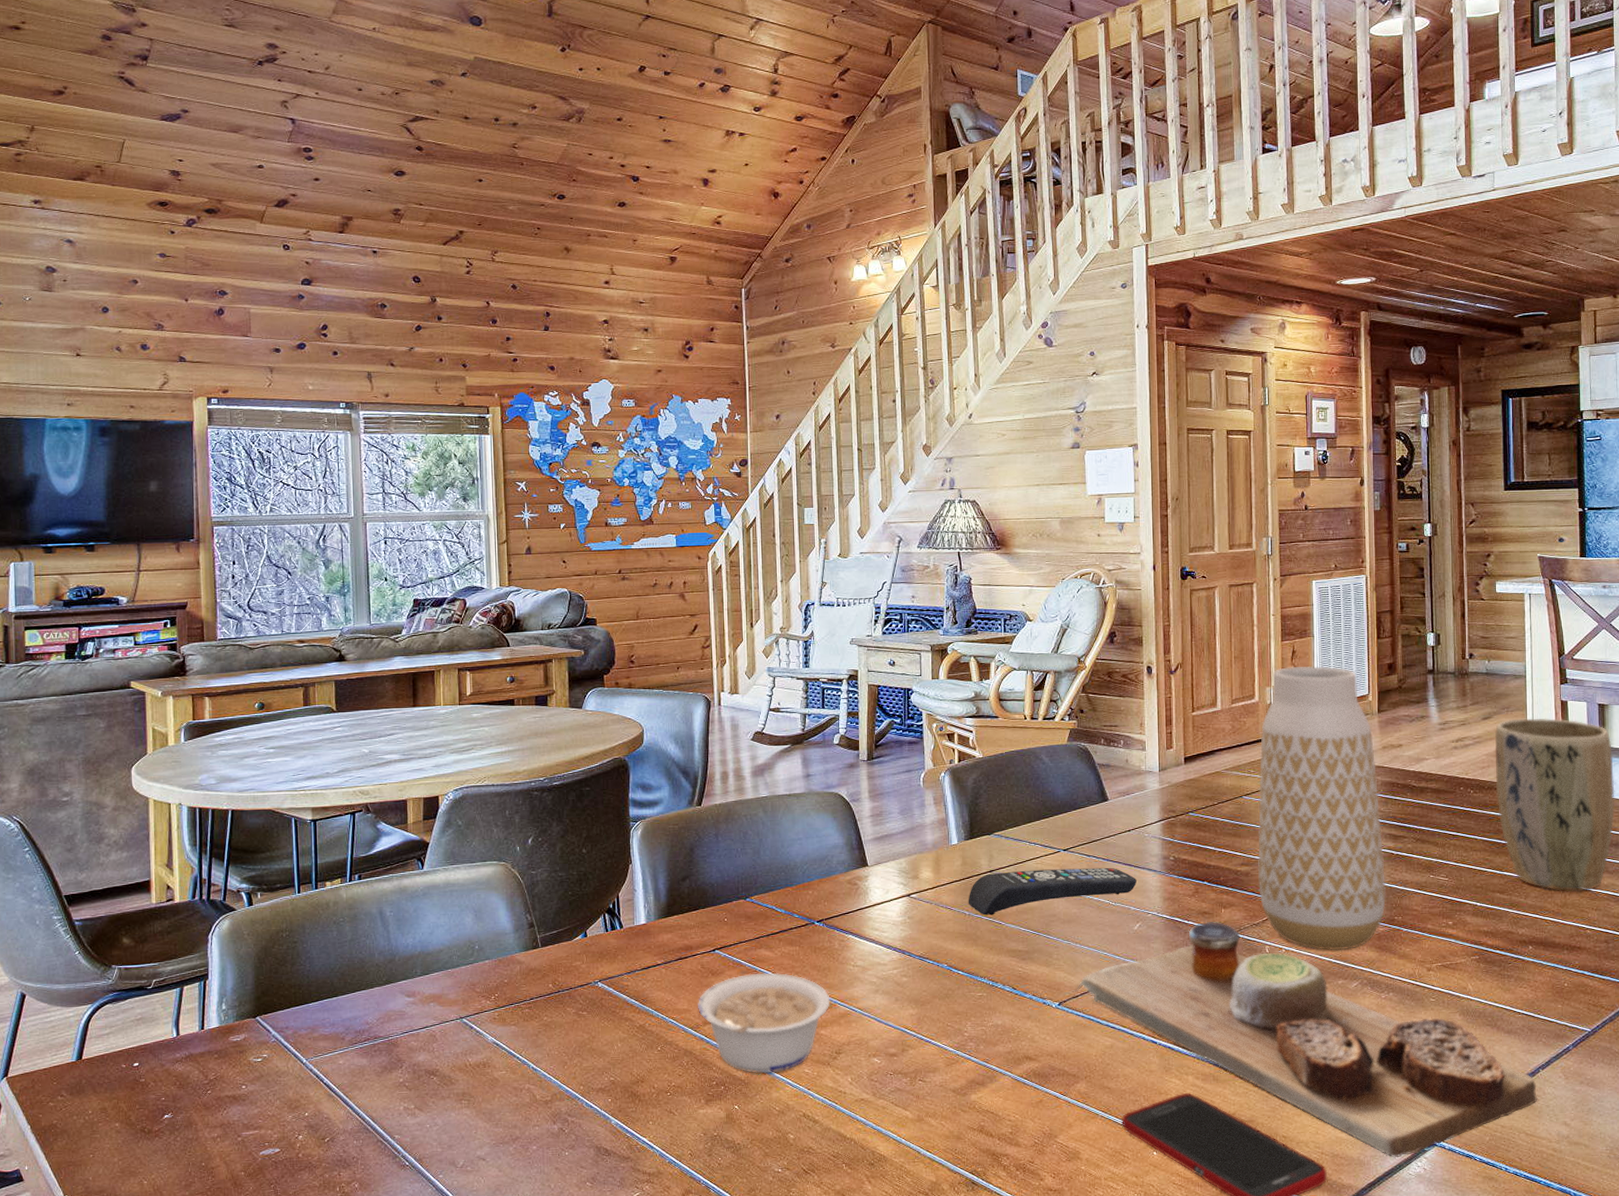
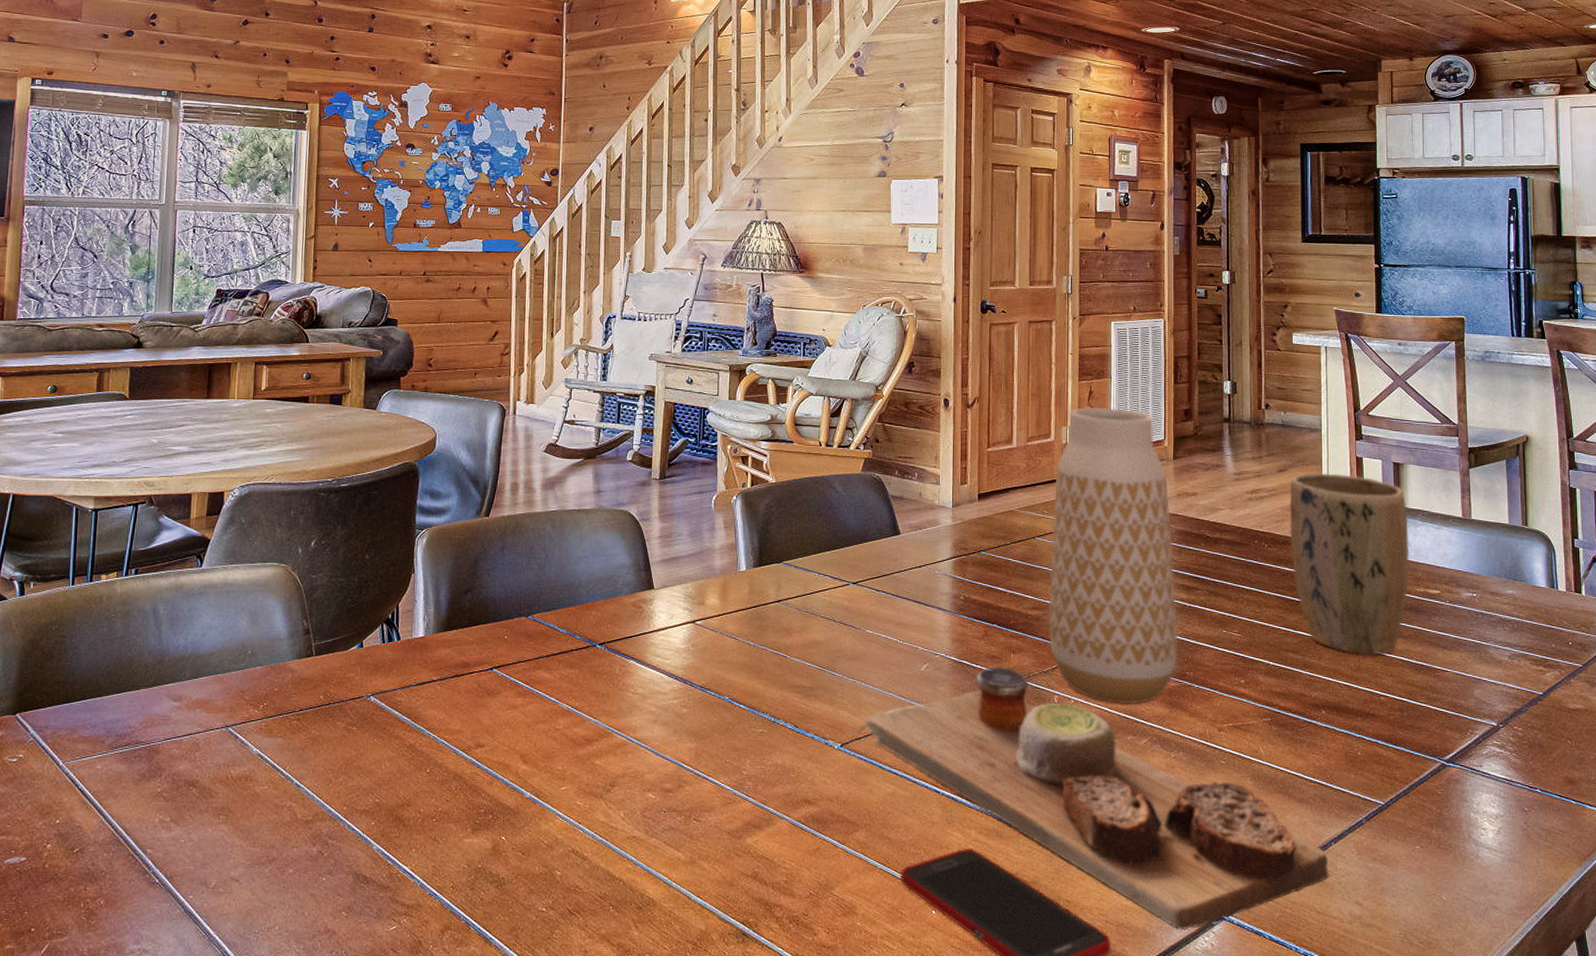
legume: present [698,972,831,1073] -> none [471,695,607,804]
remote control: present [968,867,1137,916] -> none [753,602,925,648]

